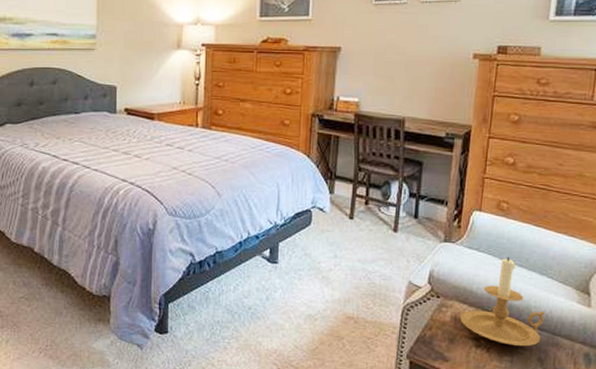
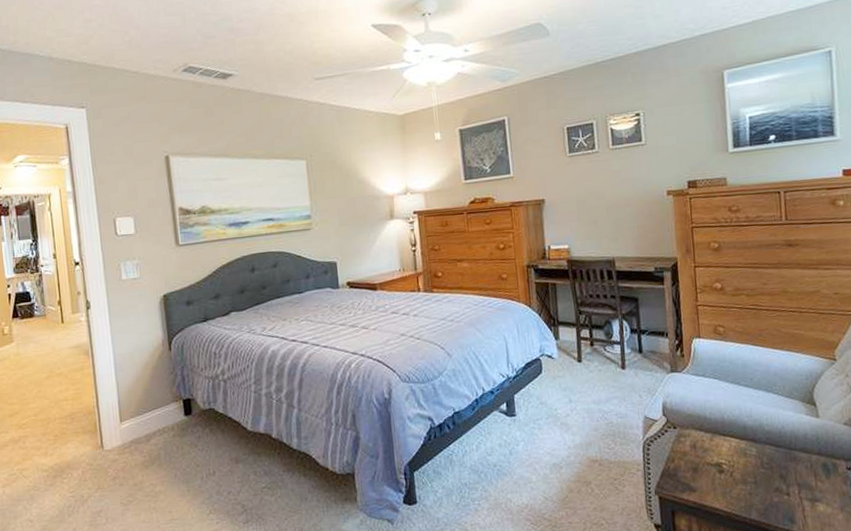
candle holder: present [460,257,546,347] -> none [699,379,779,467]

